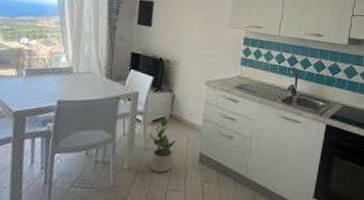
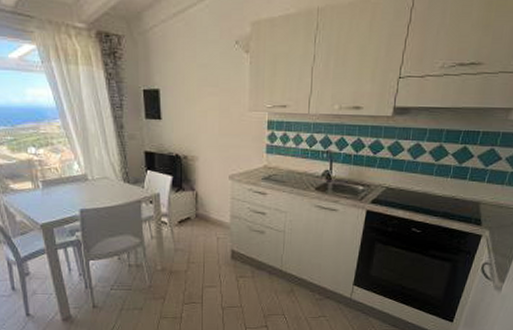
potted plant: present [150,117,177,173] -> none [178,217,206,271]

